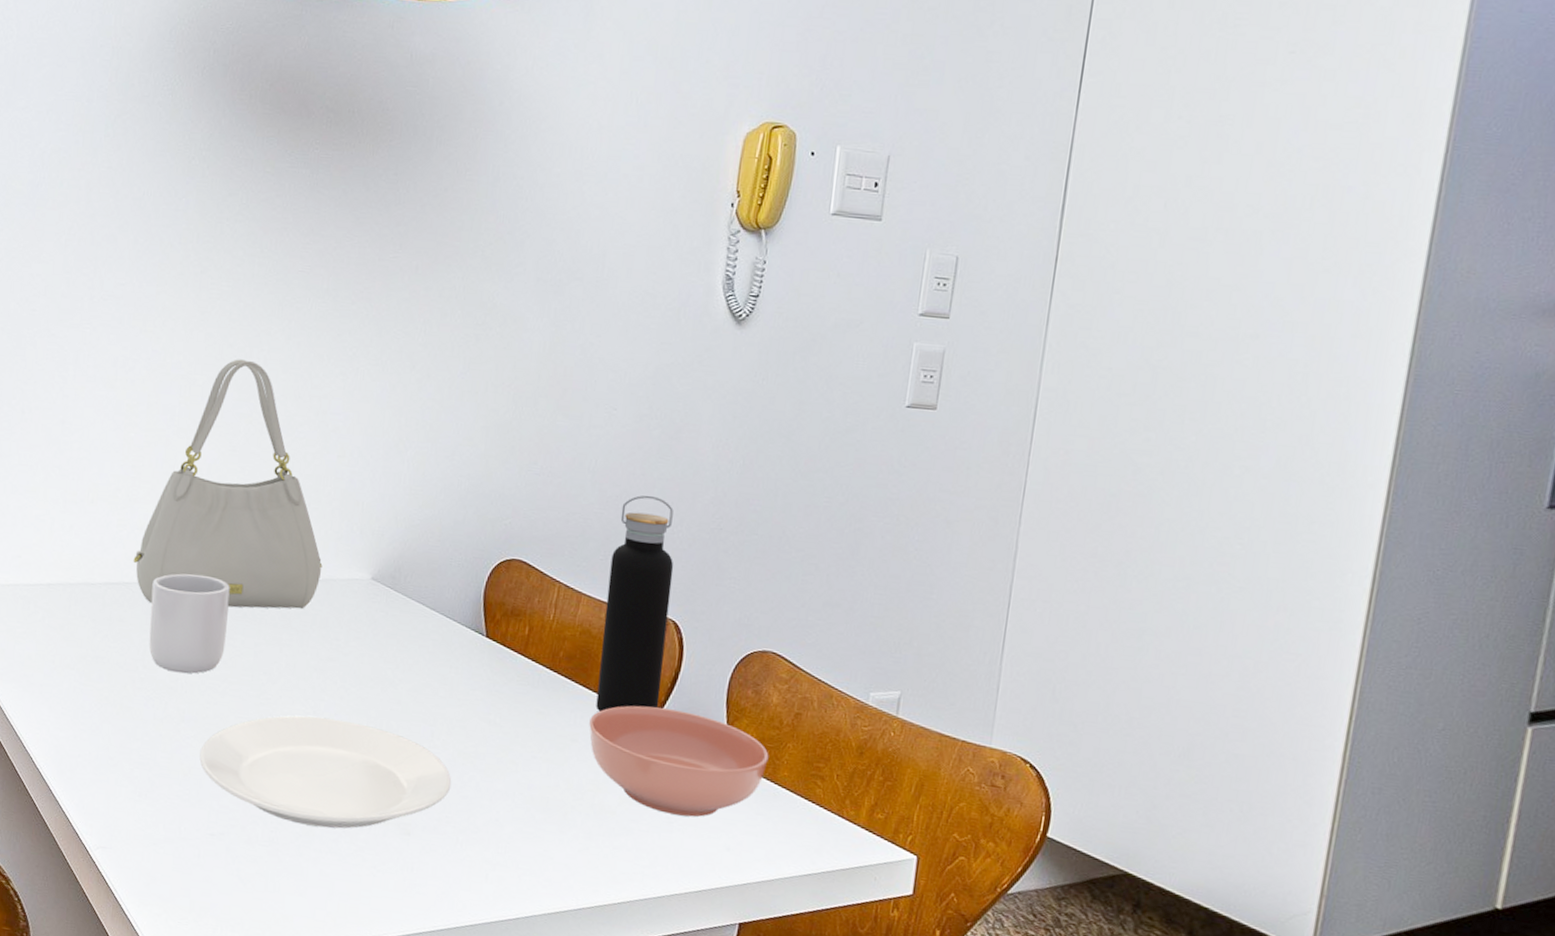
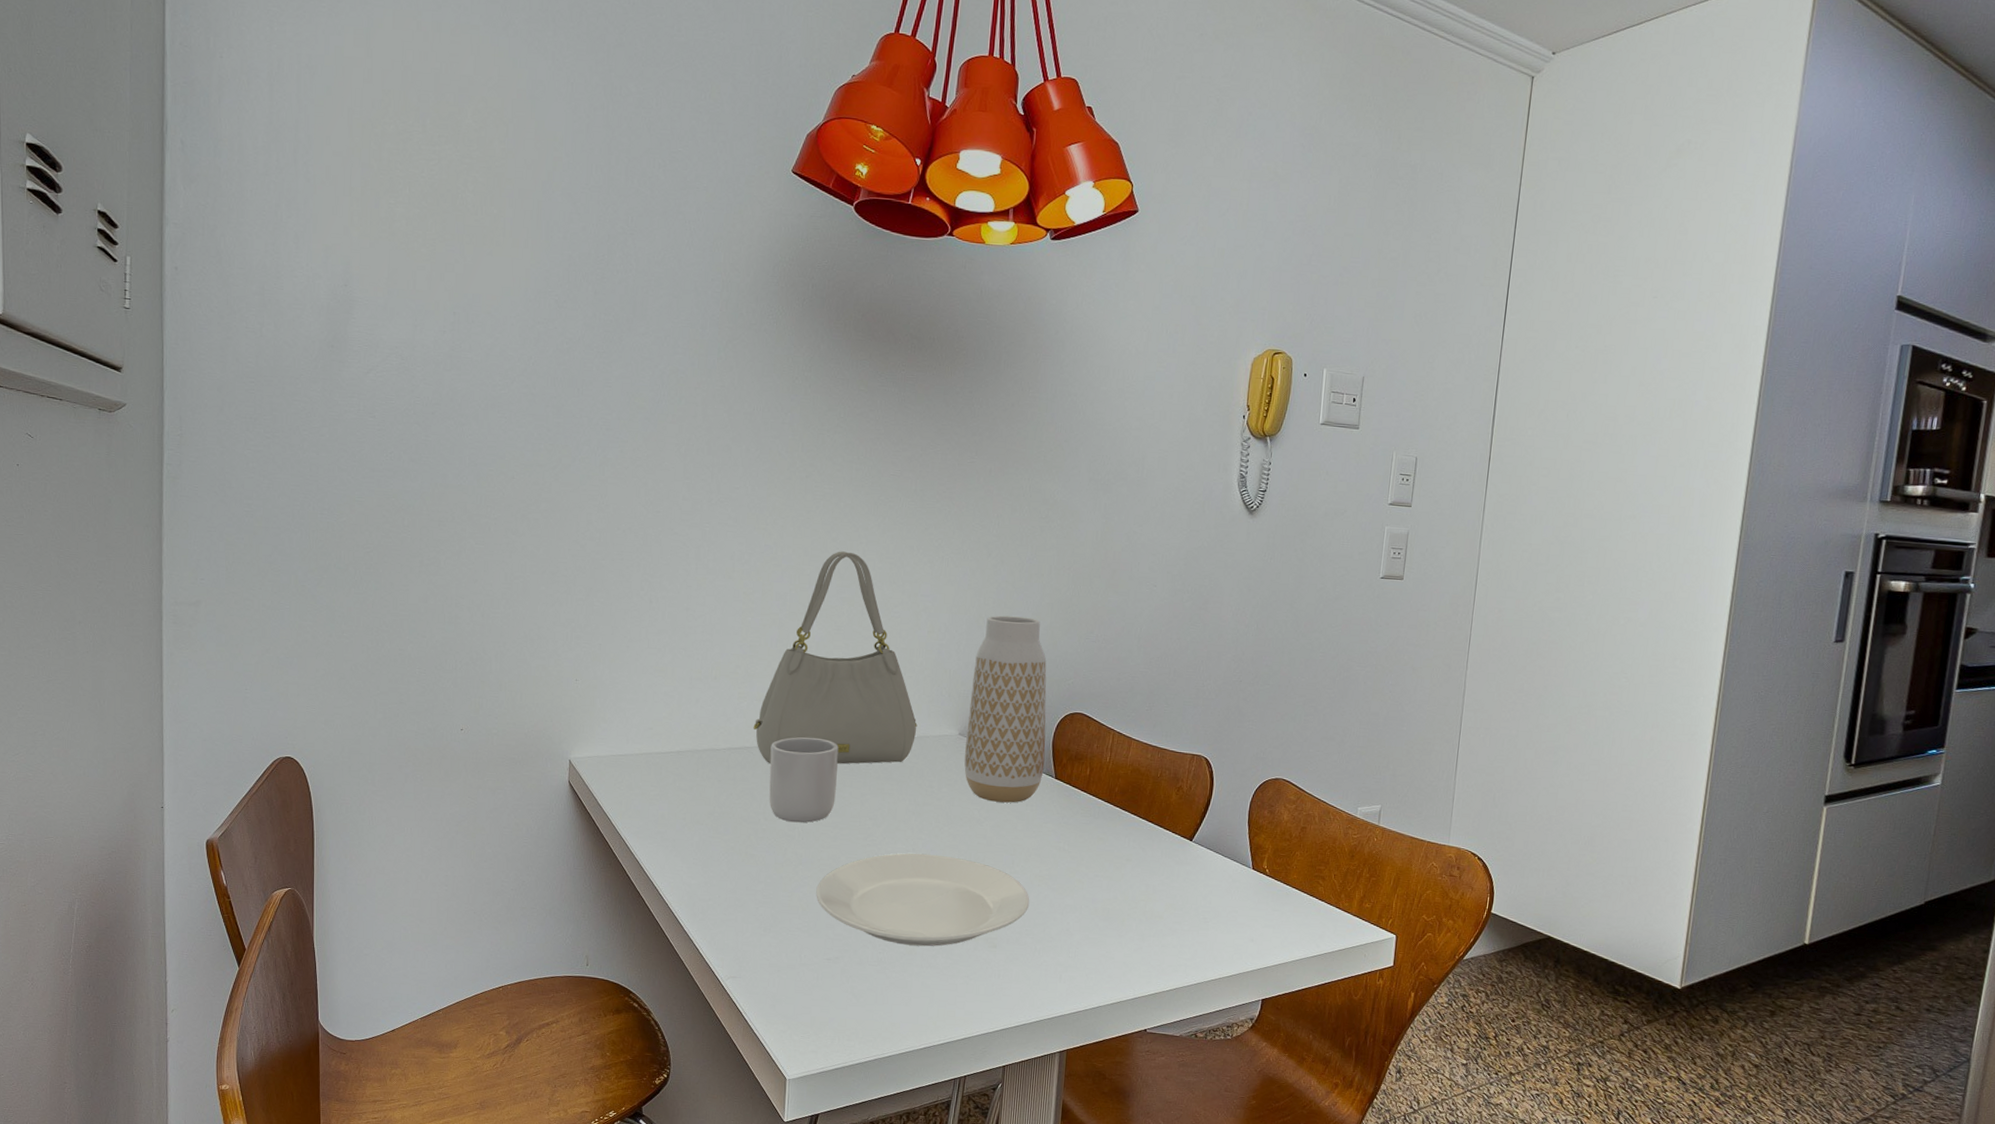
vase: none [376,439,479,664] -> present [964,615,1047,803]
bowl: present [589,705,769,817] -> none [1140,828,1282,917]
water bottle: present [595,495,674,712] -> none [1145,655,1205,835]

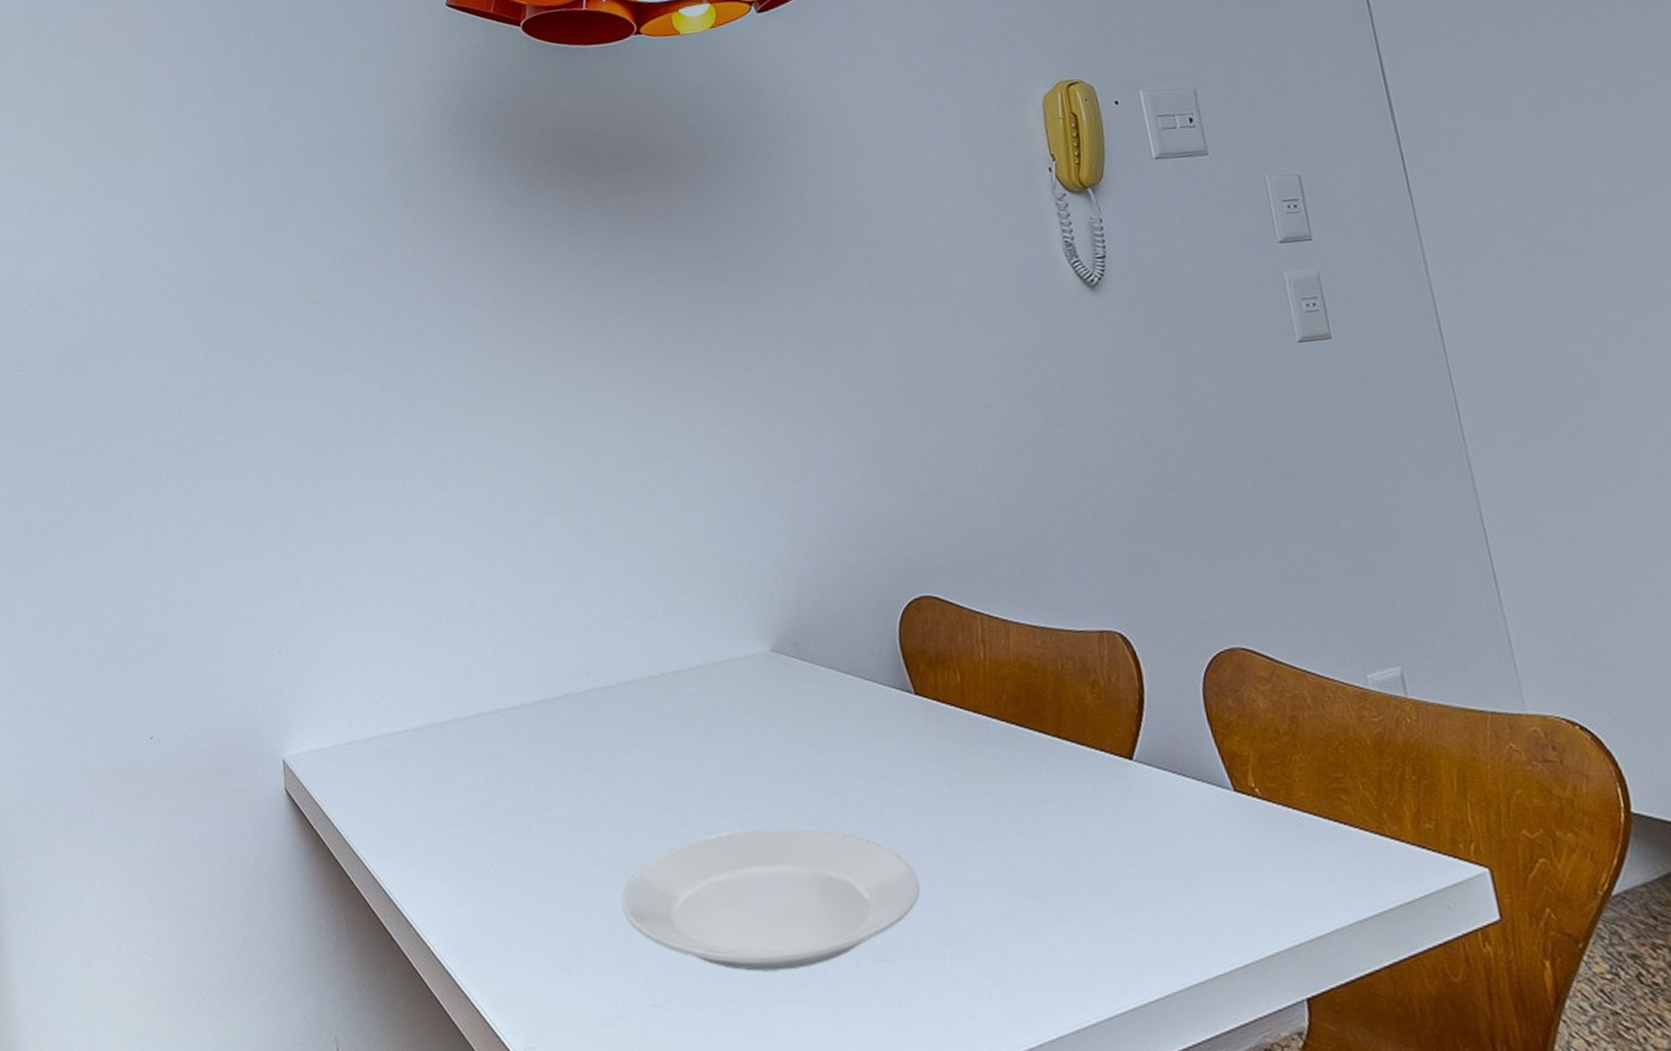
handbag: present [753,551,917,765] -> none [503,431,715,730]
mug: present [769,737,839,823] -> none [529,683,625,808]
vase: present [964,615,1047,803] -> none [771,476,897,740]

